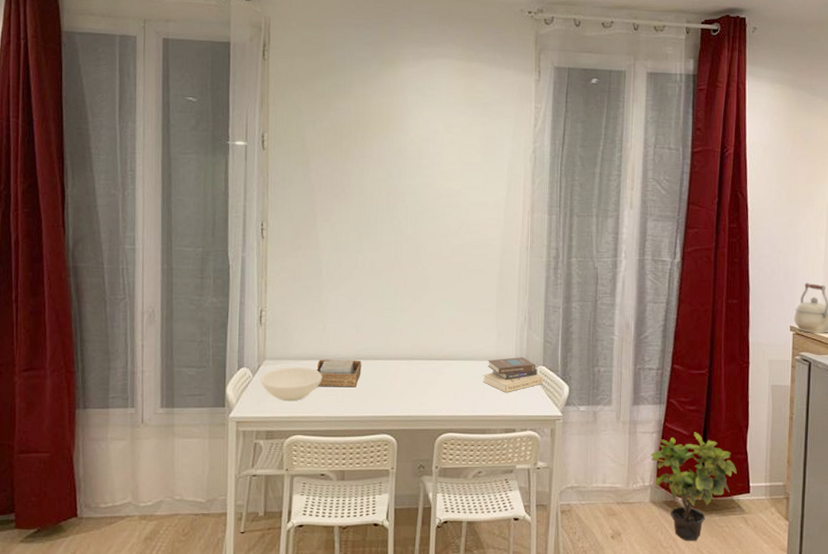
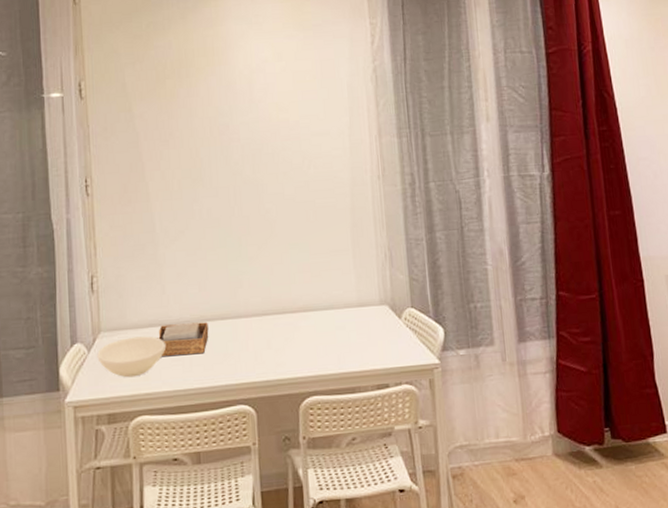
books: present [483,356,543,392] -> none [345,299,413,343]
potted plant: present [650,432,737,541] -> none [546,367,649,498]

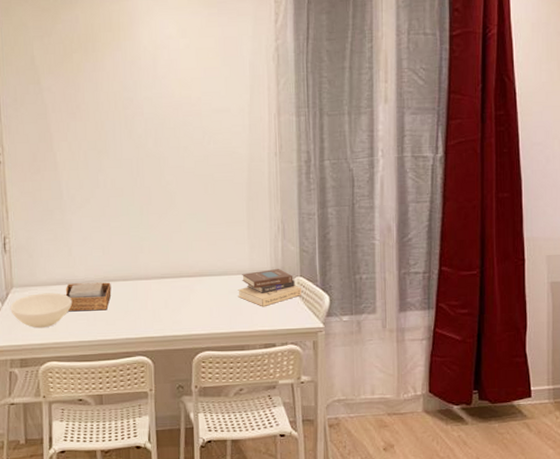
books: none [345,299,413,343] -> present [238,268,301,306]

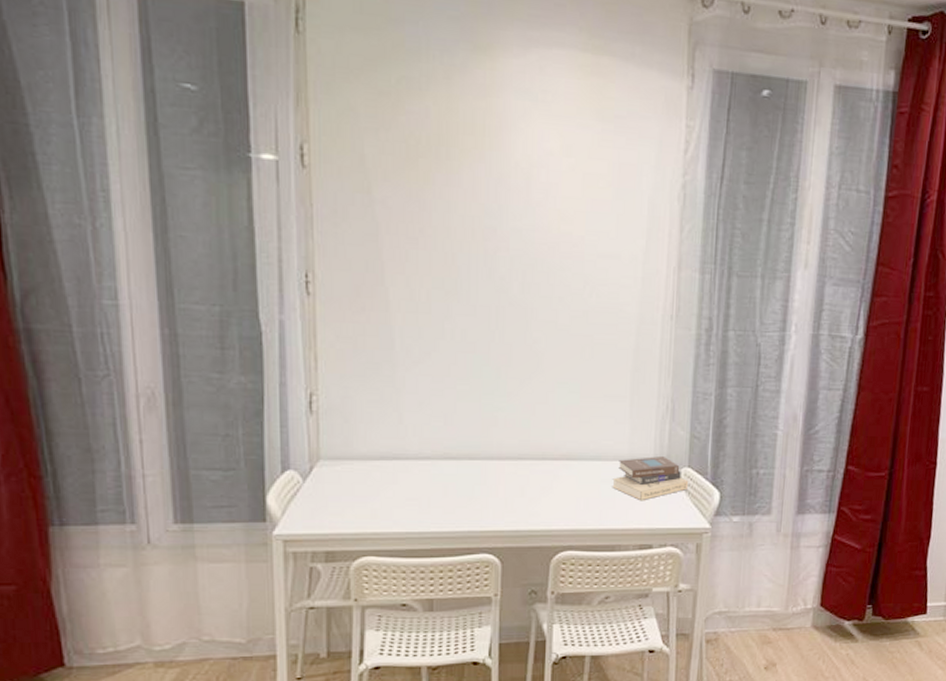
bowl: present [10,292,73,329] -> none [314,469,401,514]
napkin holder: present [64,282,112,312] -> none [389,459,453,495]

